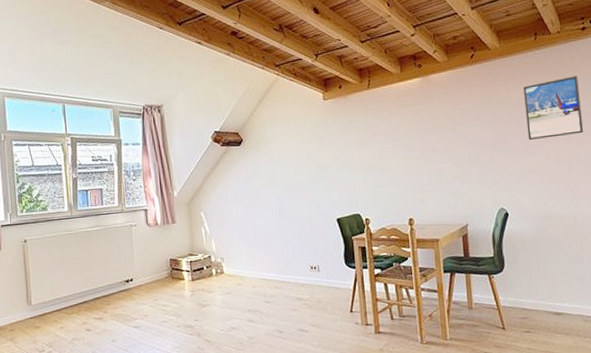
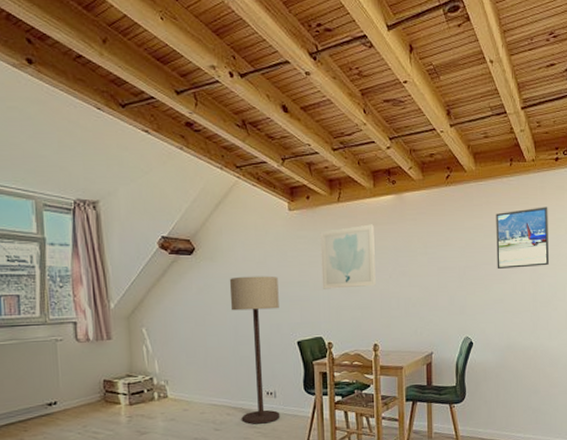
floor lamp: none [273,160,324,297] -> present [229,276,280,425]
wall art: none [353,106,408,170] -> present [320,224,376,289]

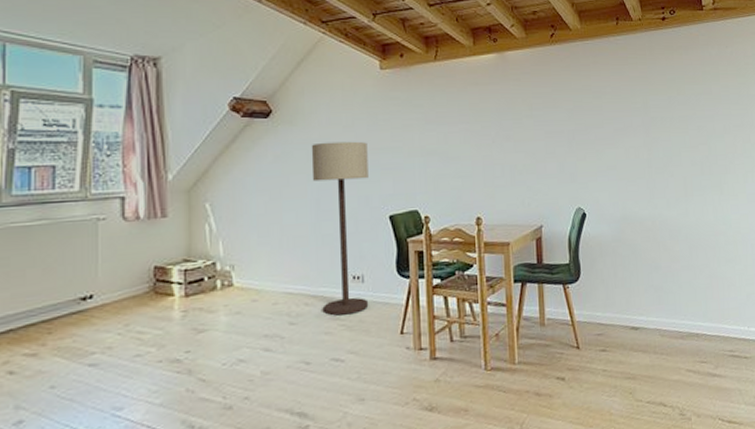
wall art: present [320,224,376,289] -> none [415,84,478,156]
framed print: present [496,207,549,270] -> none [604,67,662,133]

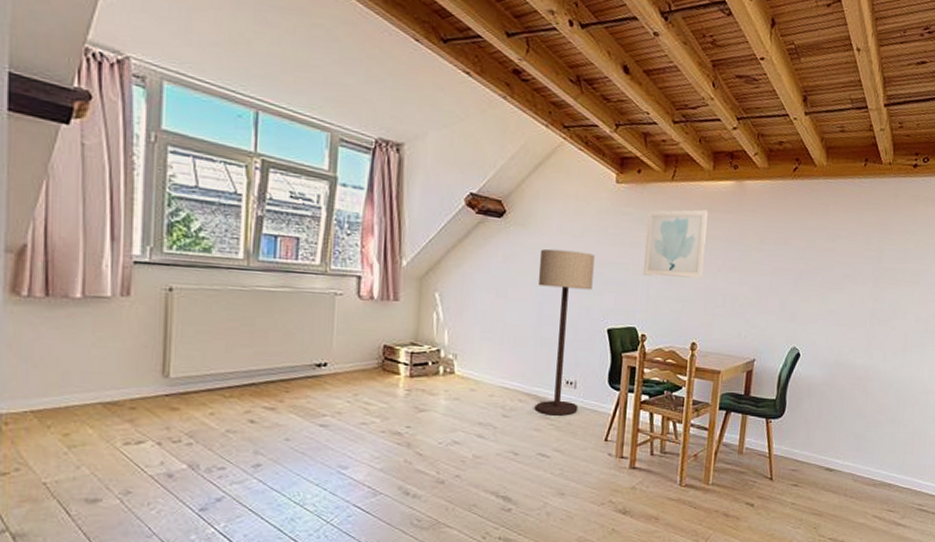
wall art: none [415,84,478,156] -> present [642,209,708,279]

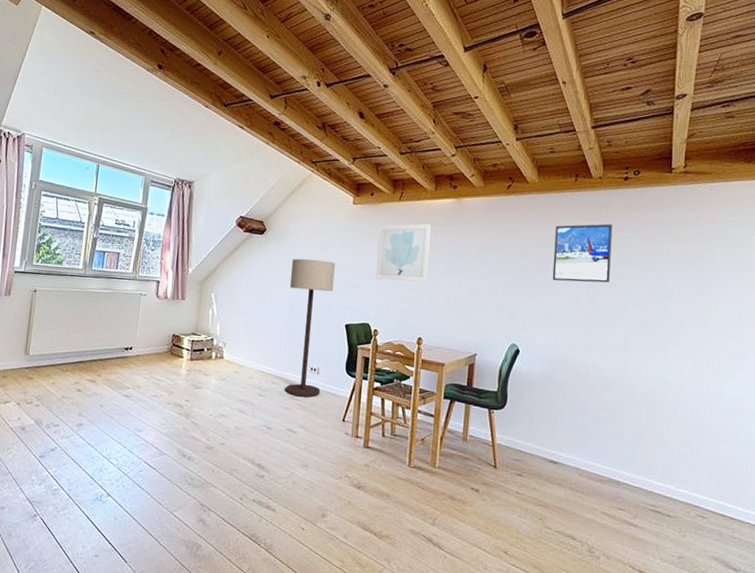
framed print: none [836,215,900,281] -> present [552,223,613,283]

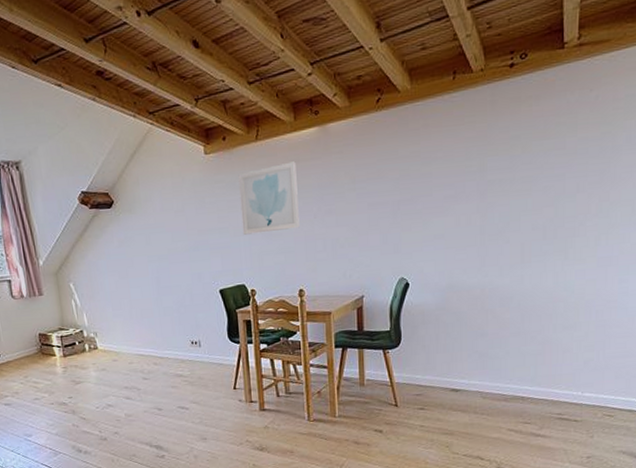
floor lamp: present [284,258,335,397] -> none [148,224,206,374]
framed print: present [552,223,613,283] -> none [436,123,500,201]

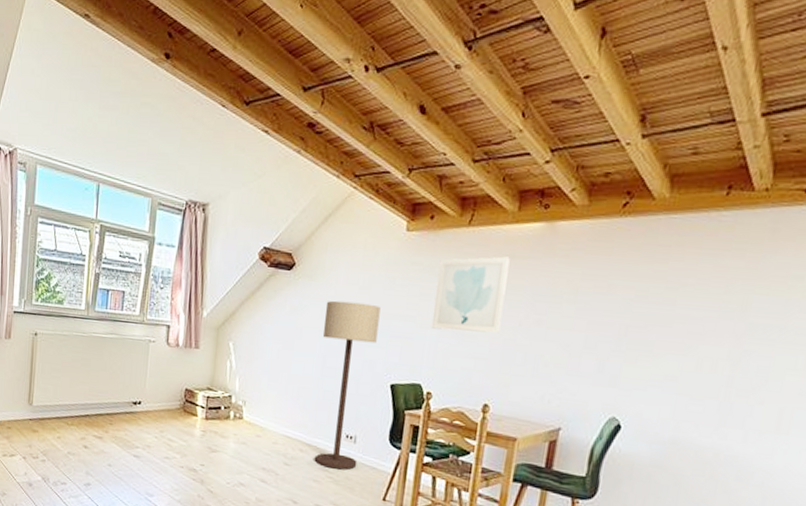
floor lamp: none [148,224,206,374] -> present [314,300,381,470]

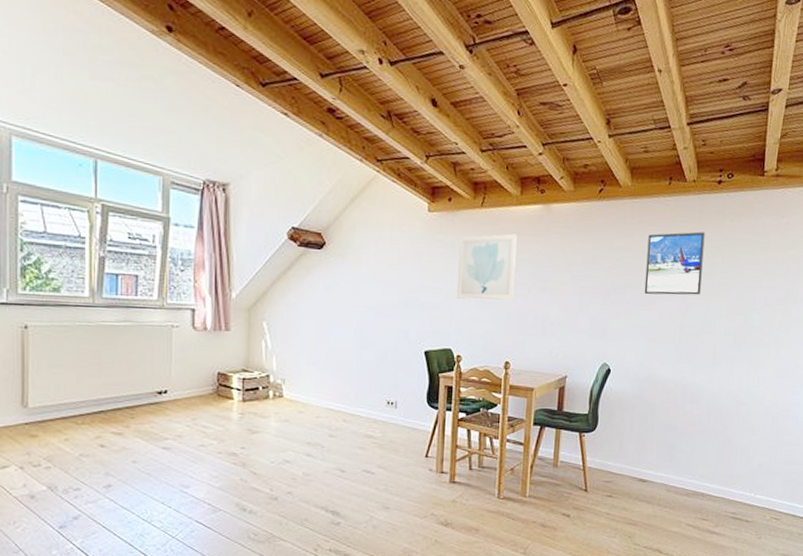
floor lamp: present [314,300,381,470] -> none [357,277,410,434]
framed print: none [677,256,779,341] -> present [644,231,705,295]

